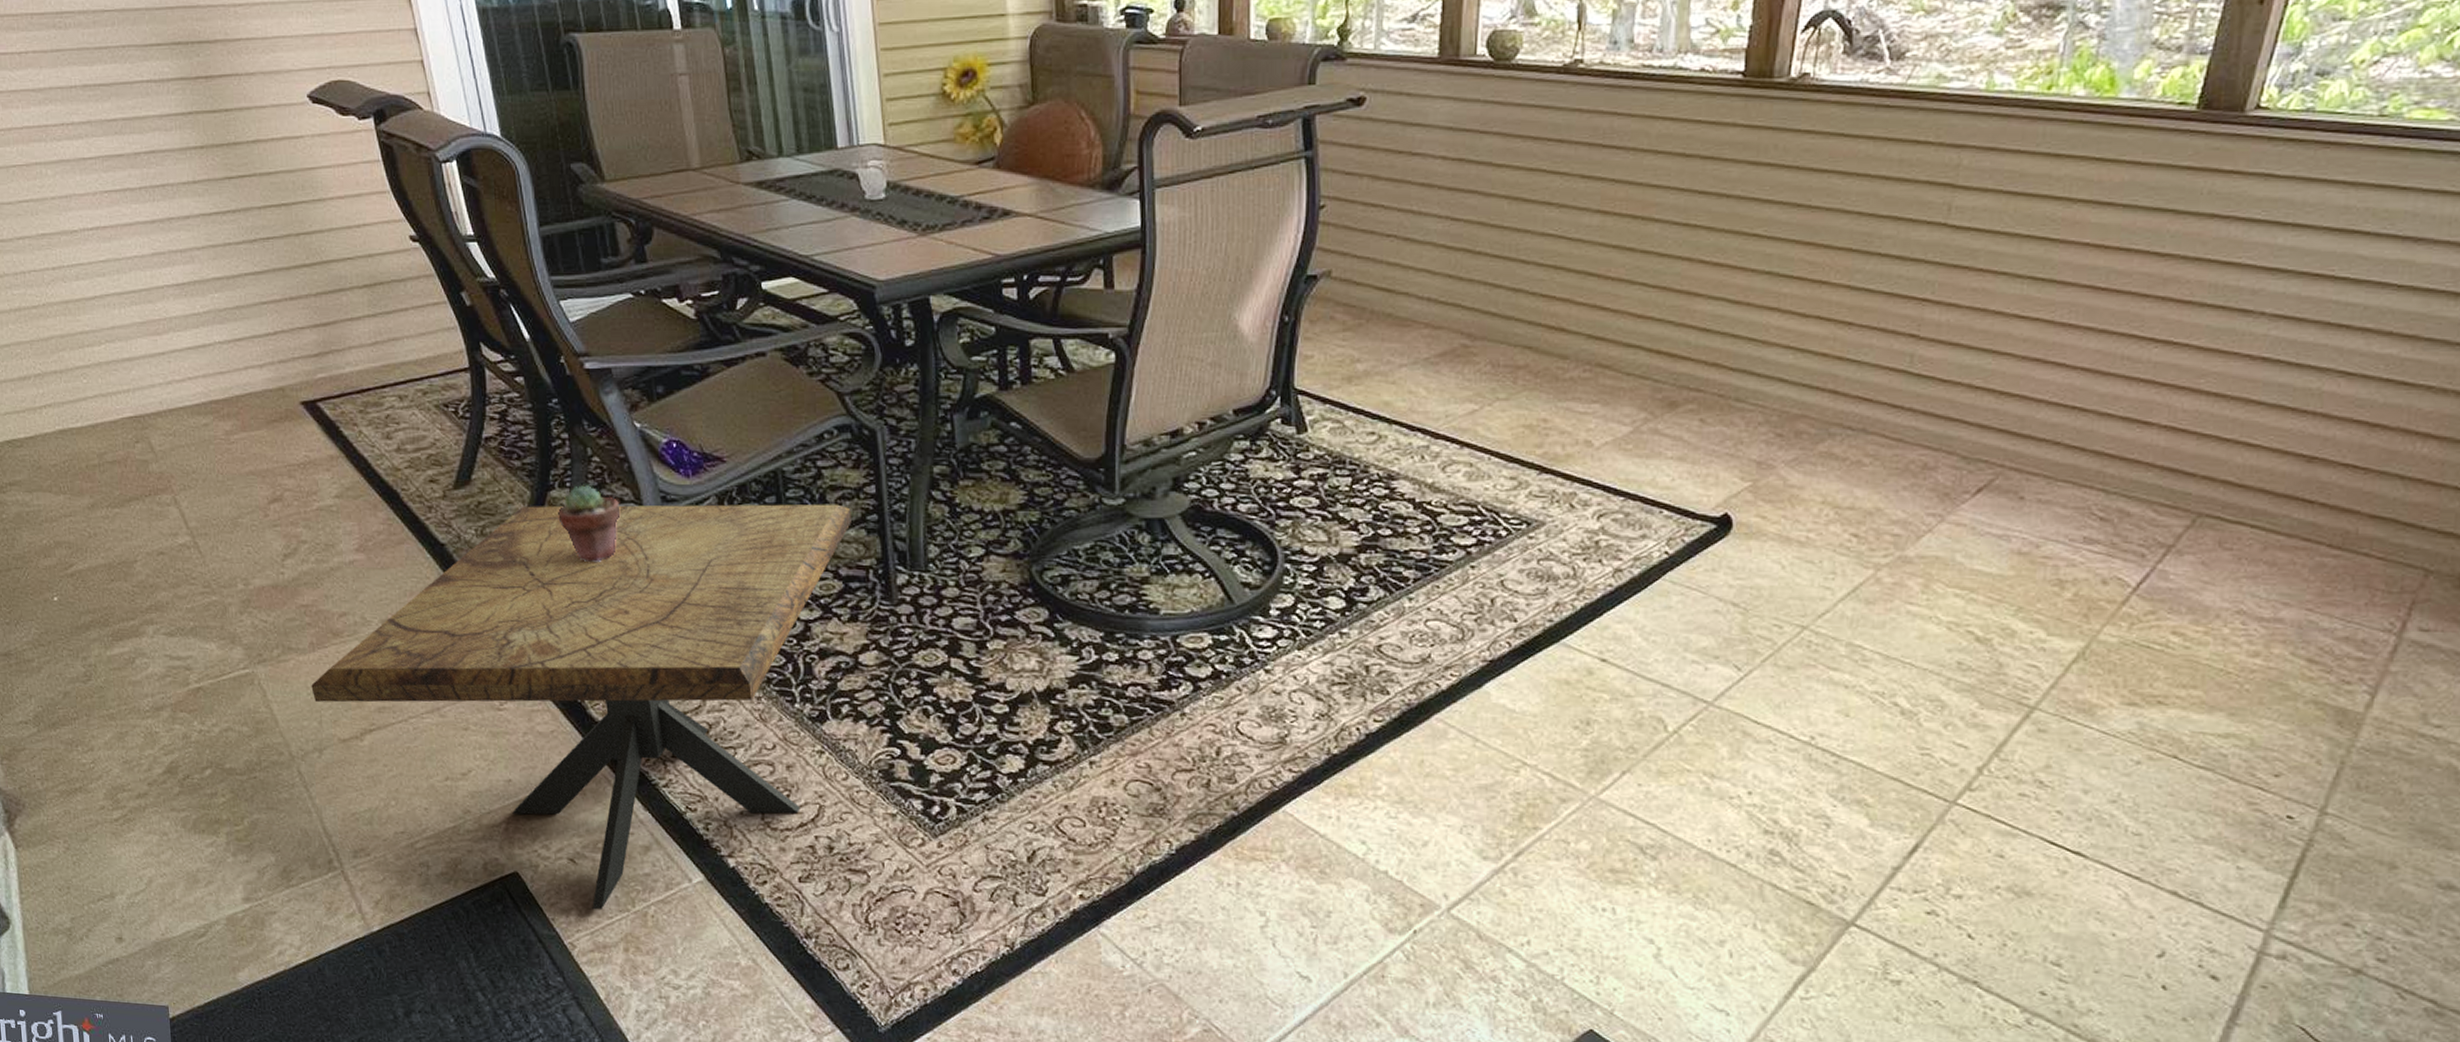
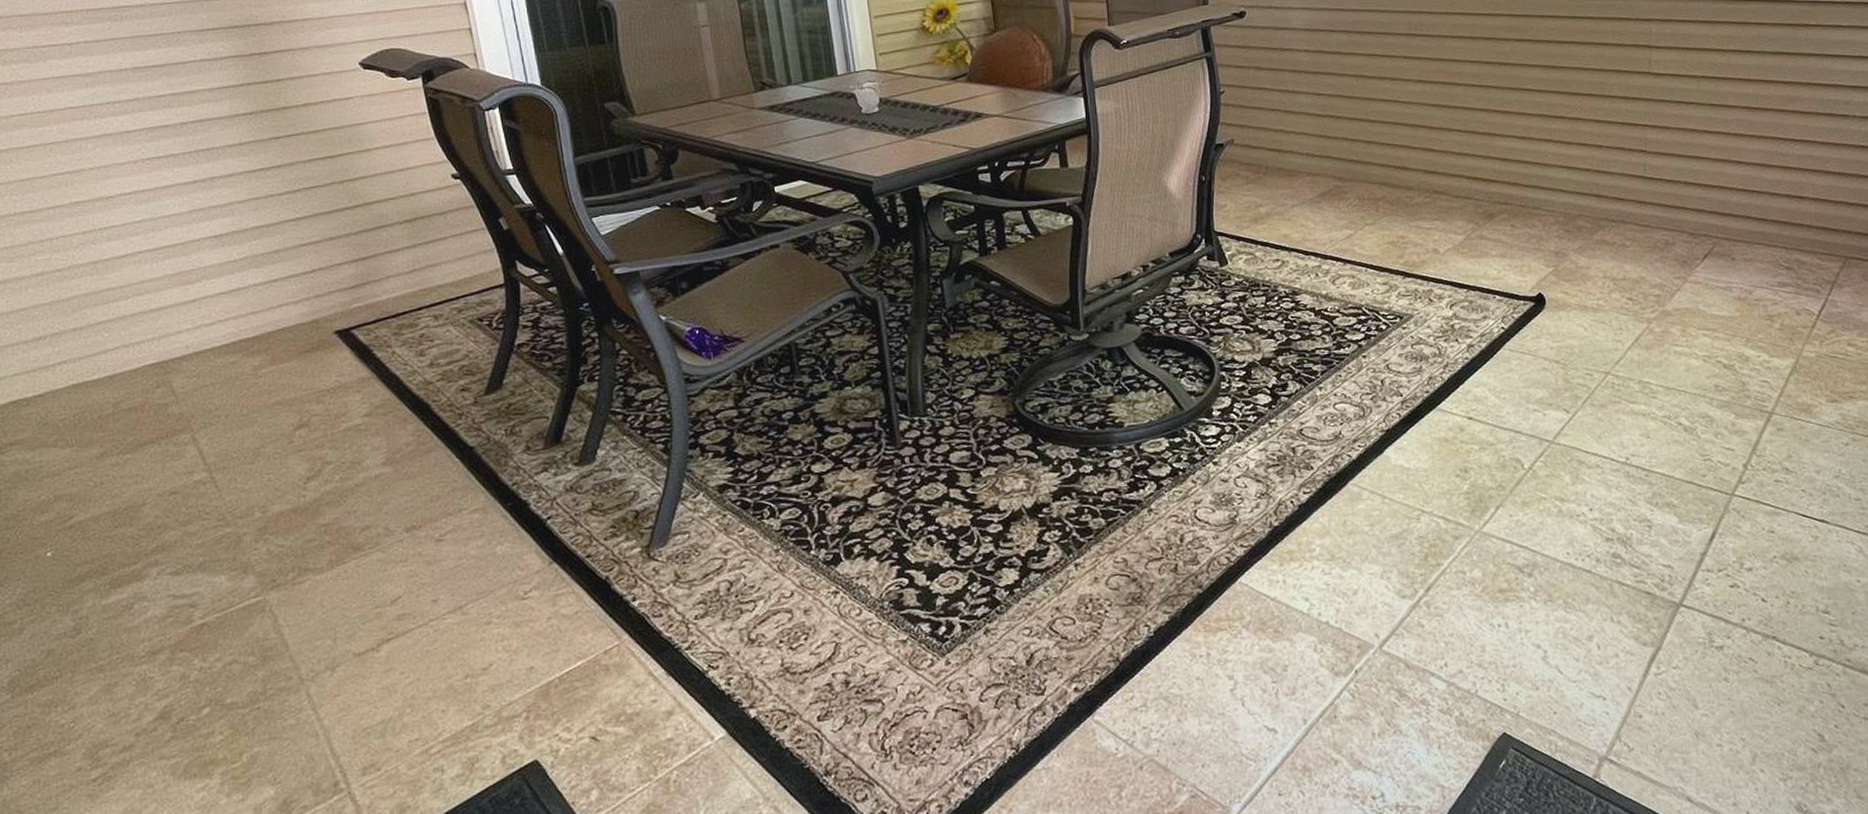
side table: present [311,504,851,910] -> none [327,366,858,786]
potted succulent: present [558,485,621,563] -> none [587,376,647,447]

